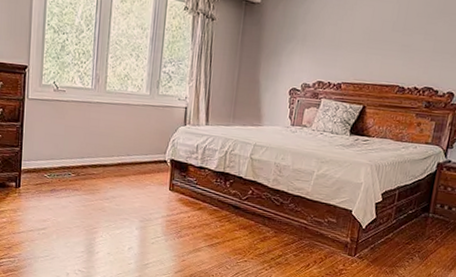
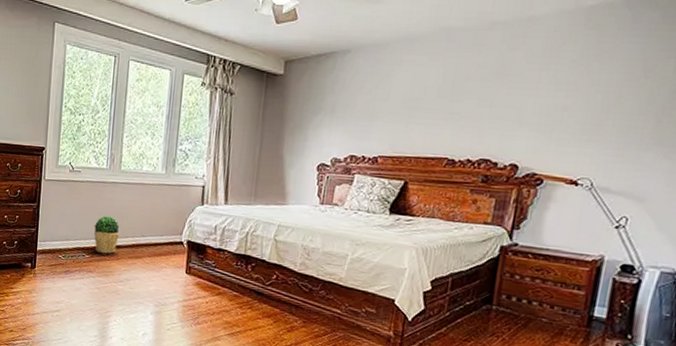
potted plant: none [79,135,105,173] -> present [94,216,120,254]

